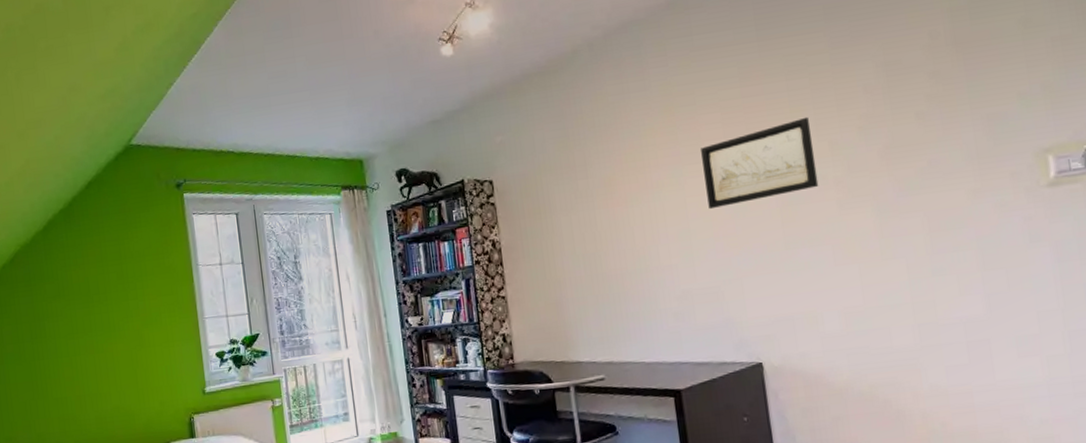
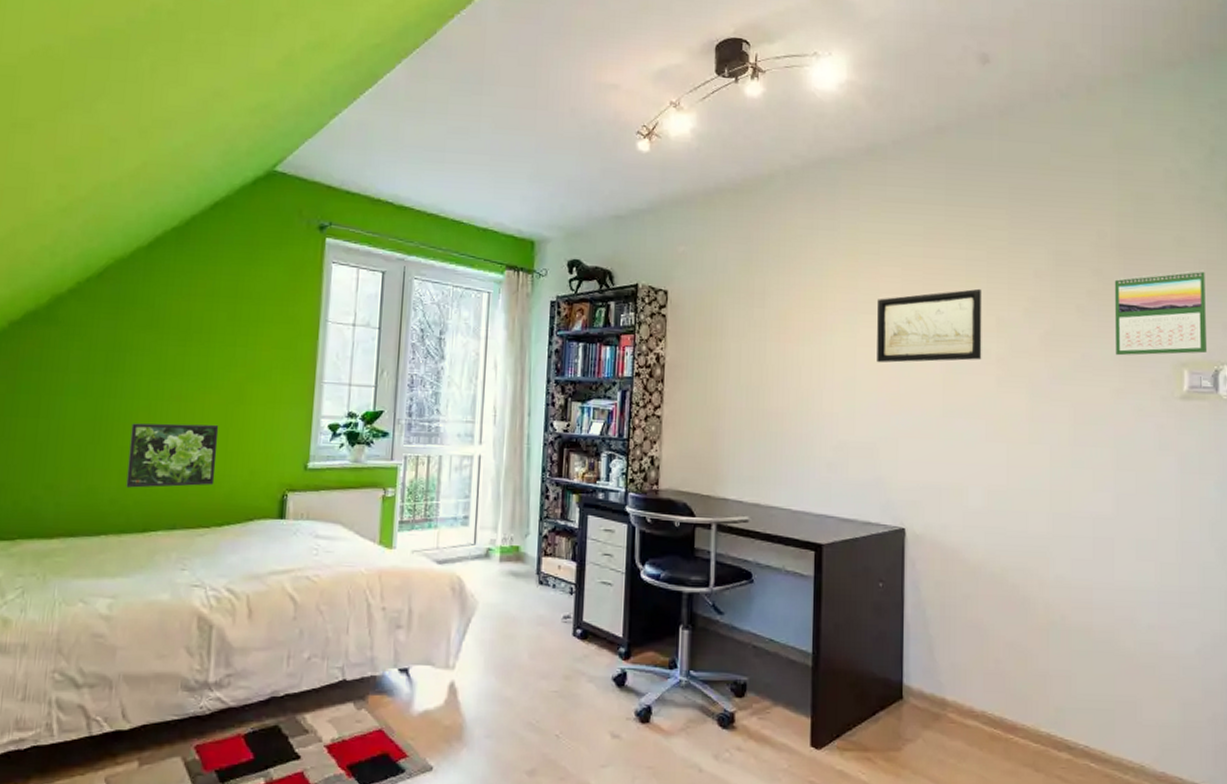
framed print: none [60,368,134,431] -> present [126,423,219,488]
calendar: none [955,47,1074,155] -> present [1114,269,1208,356]

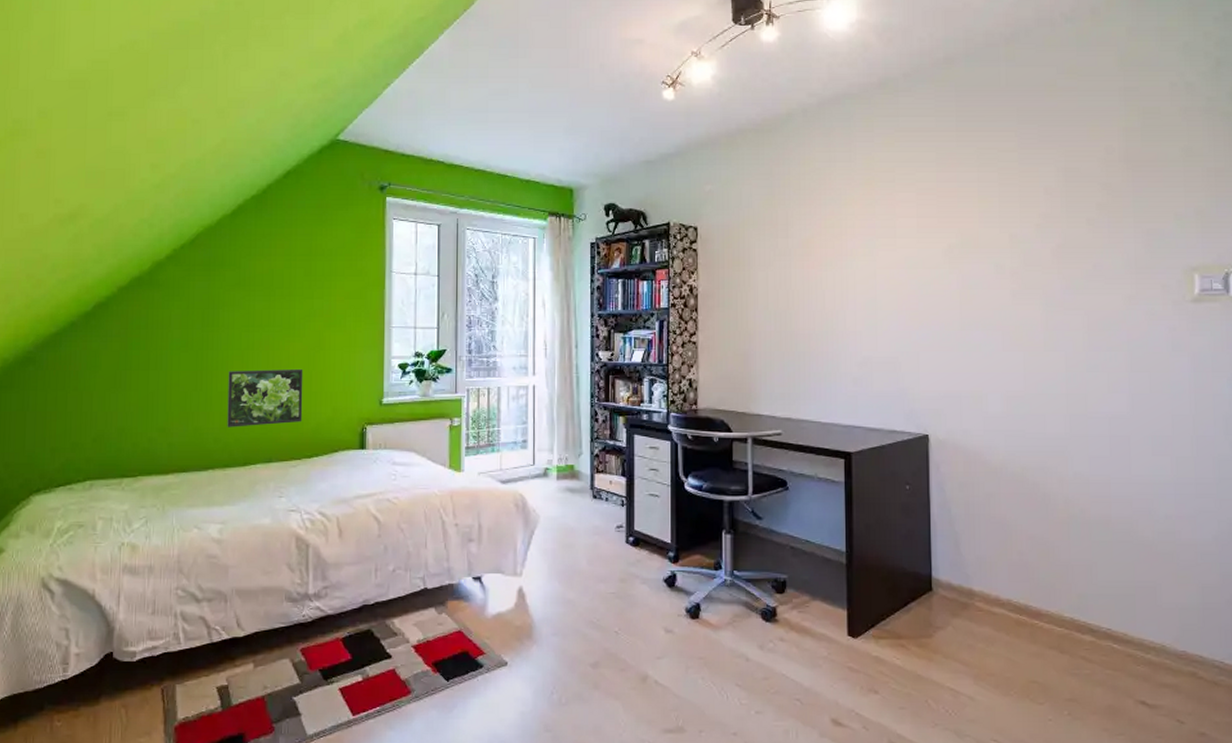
wall art: present [877,288,982,363] -> none [895,208,996,283]
calendar: present [1114,269,1208,356] -> none [1123,177,1218,264]

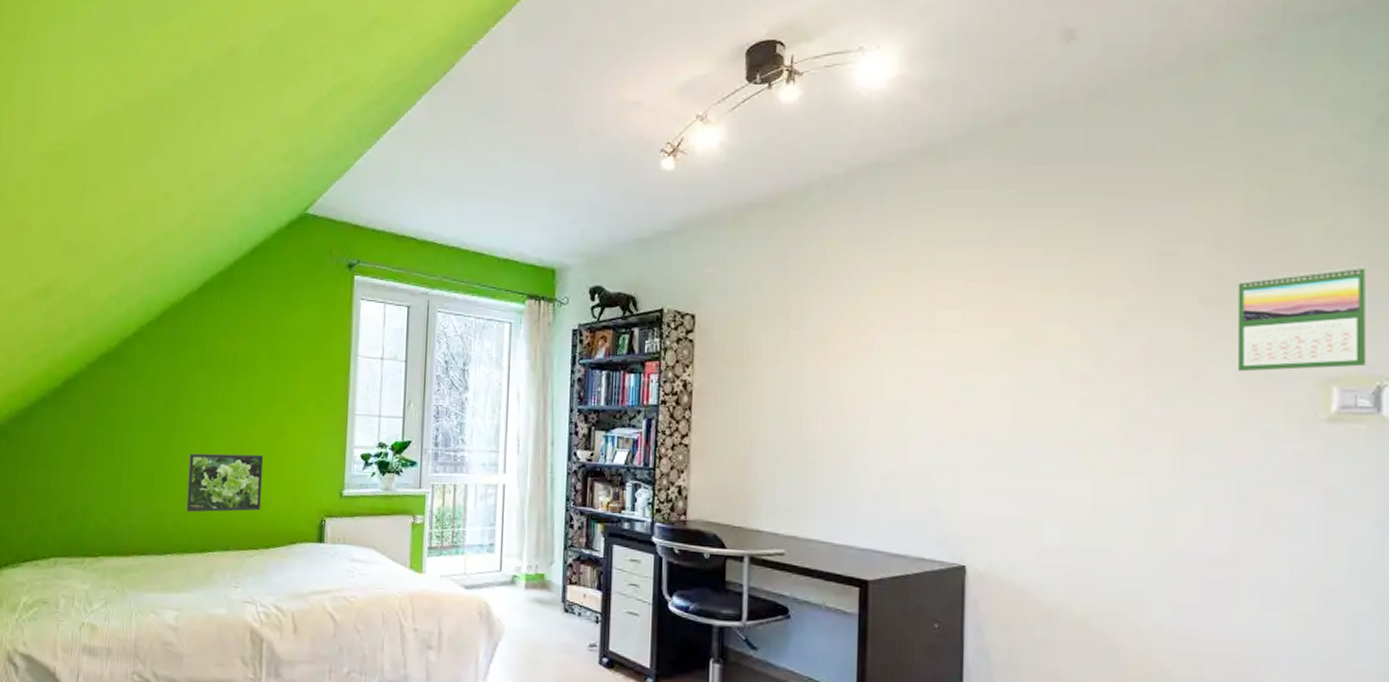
calendar: none [1123,177,1218,264] -> present [1237,266,1367,372]

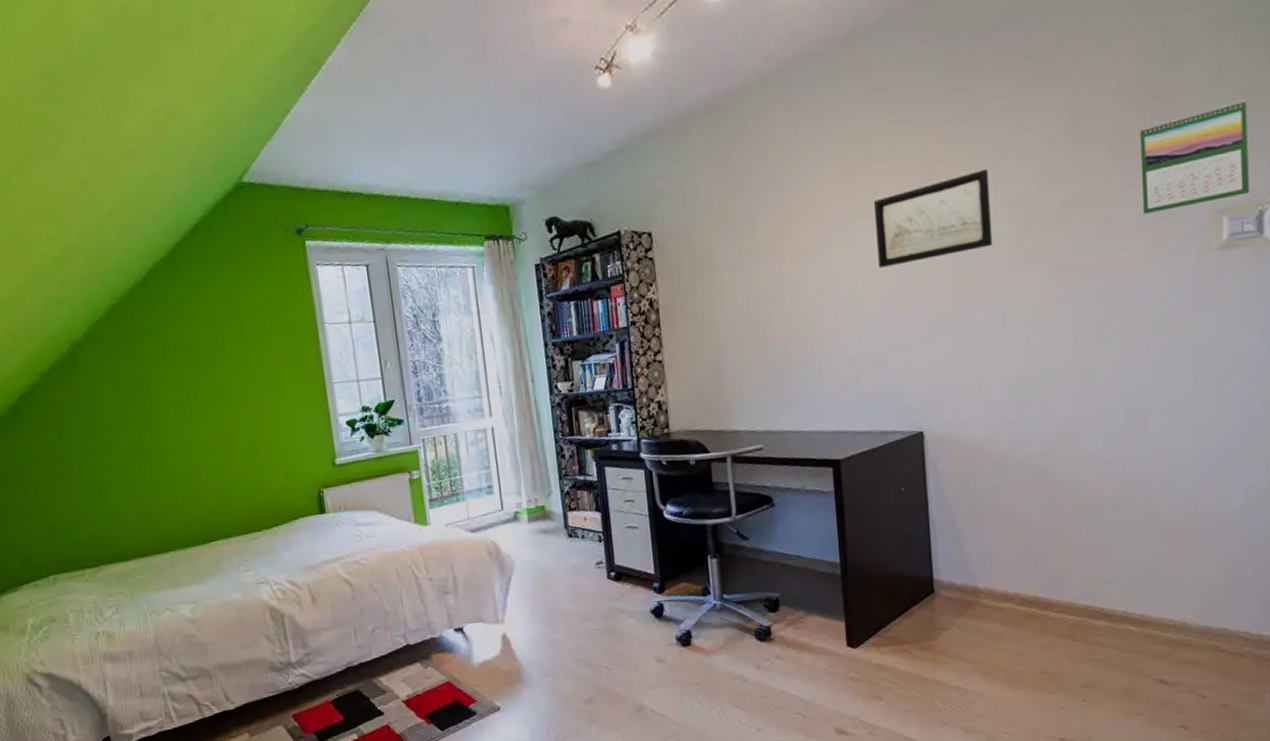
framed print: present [186,453,264,513] -> none [171,438,256,507]
wall art: none [932,299,1063,386] -> present [874,168,993,269]

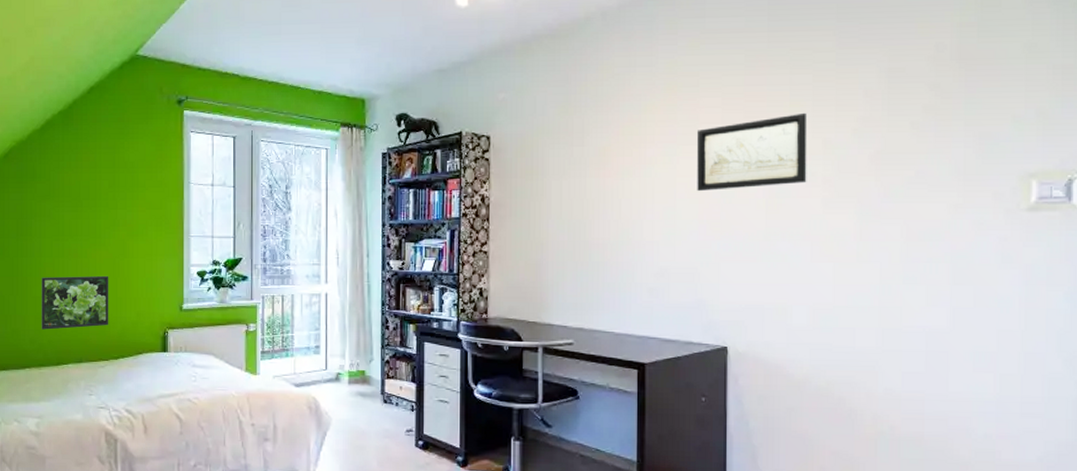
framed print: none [171,438,256,507] -> present [41,275,109,330]
calendar: present [1139,99,1250,215] -> none [953,75,1061,170]

